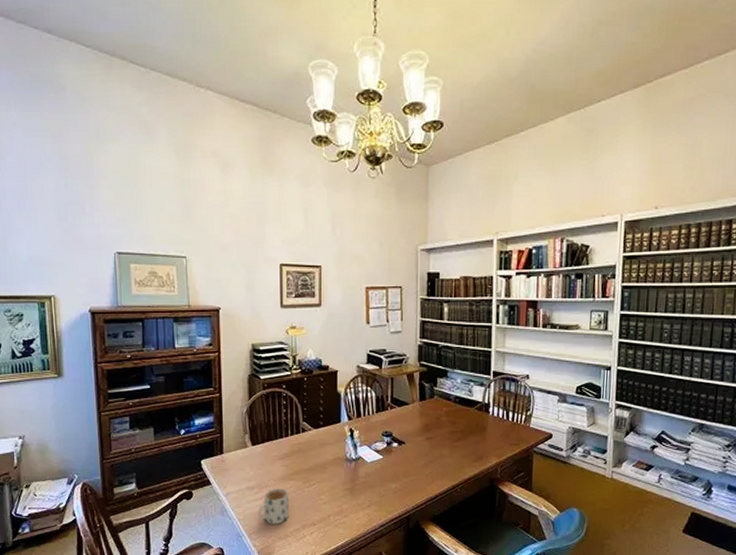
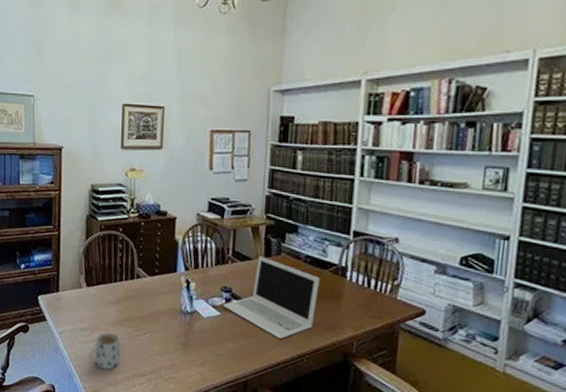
laptop: none [384,401,468,473] -> present [222,256,320,339]

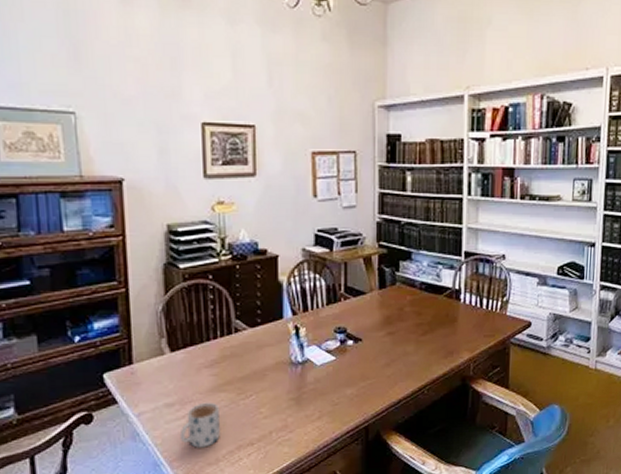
laptop: present [222,256,320,339] -> none [337,289,436,374]

